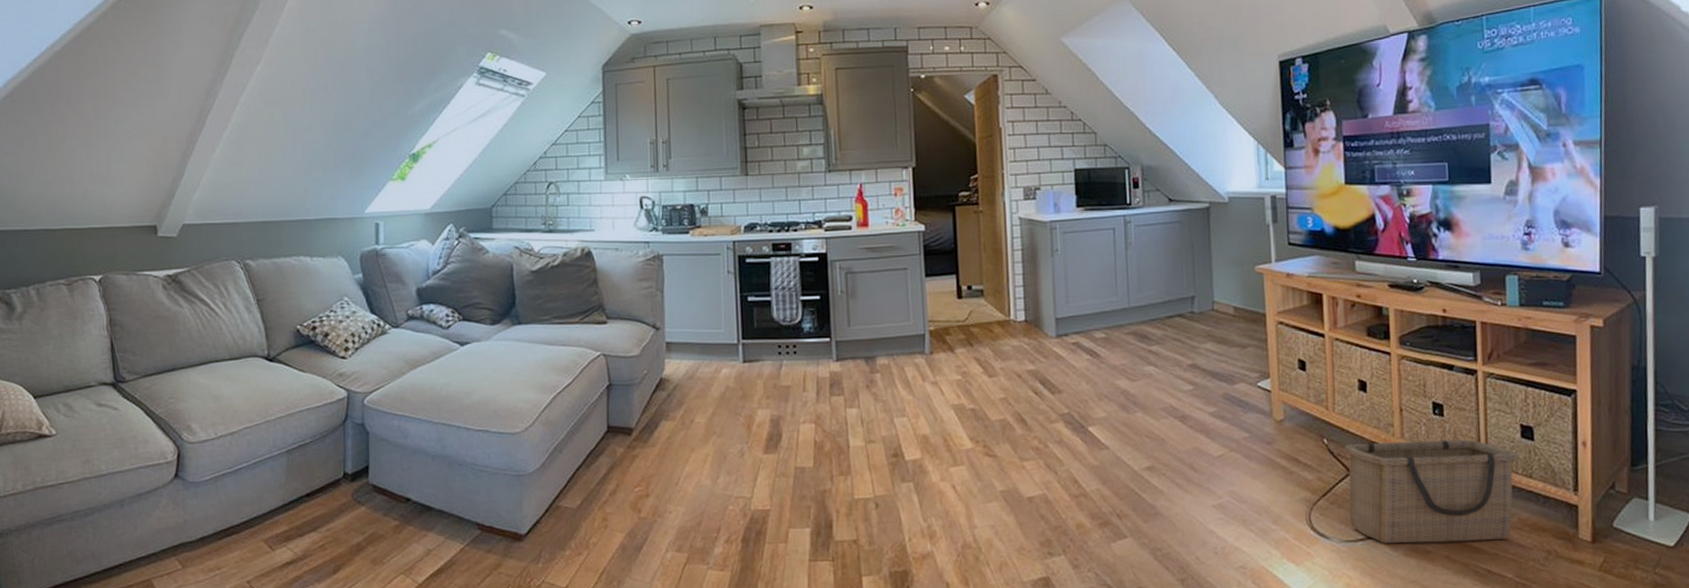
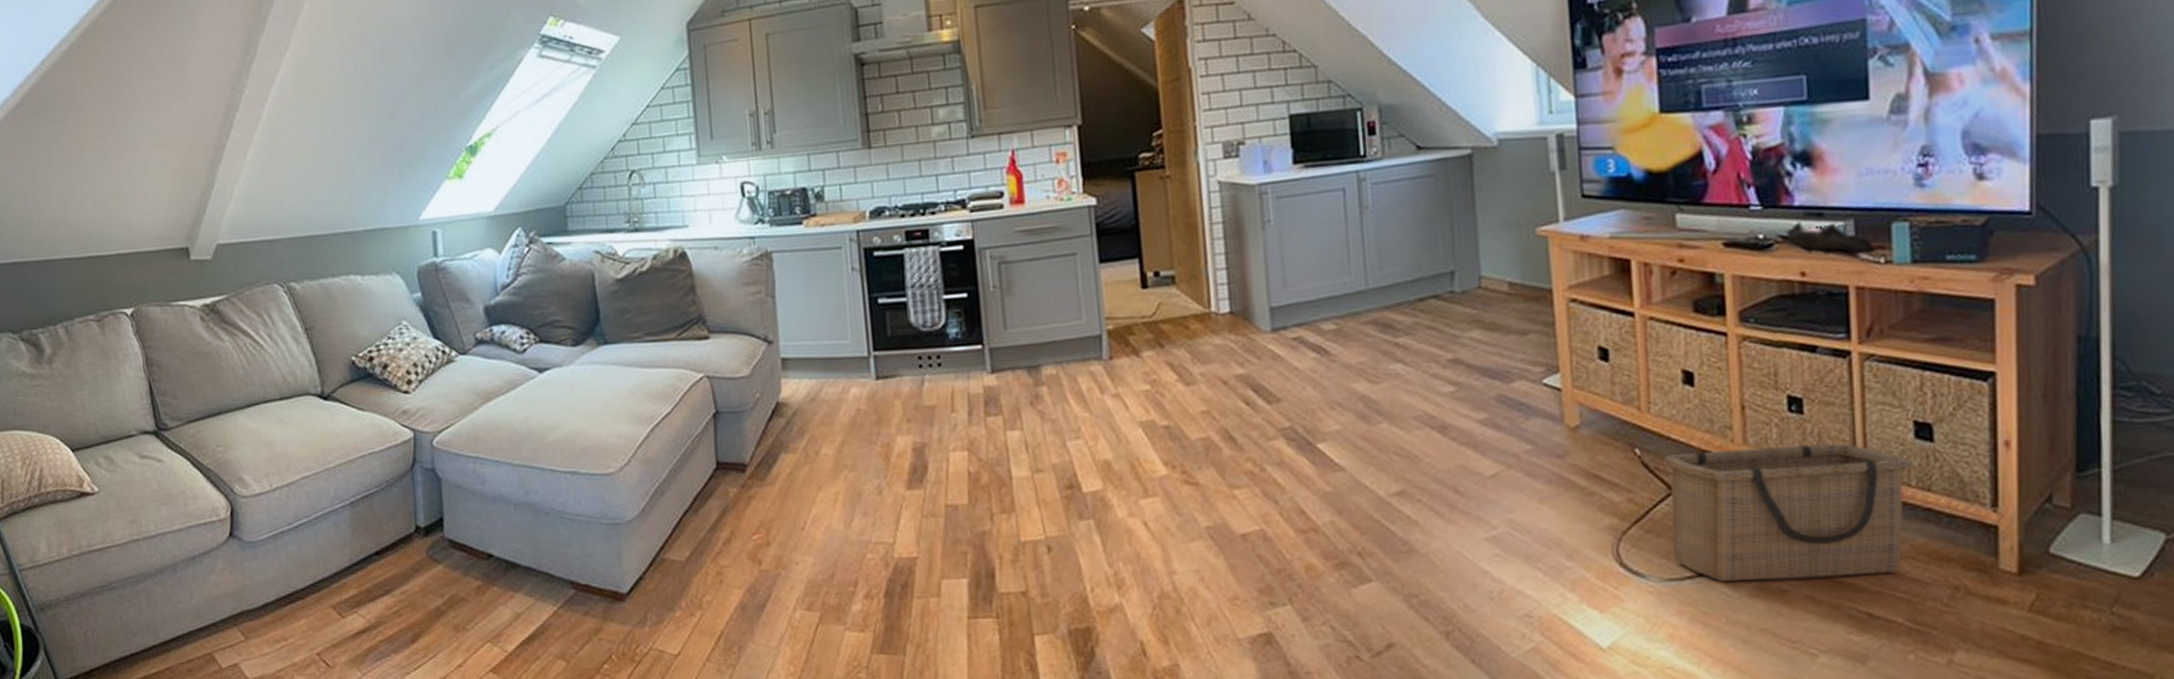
control: none [1432,271,1495,298] -> present [1786,221,1876,254]

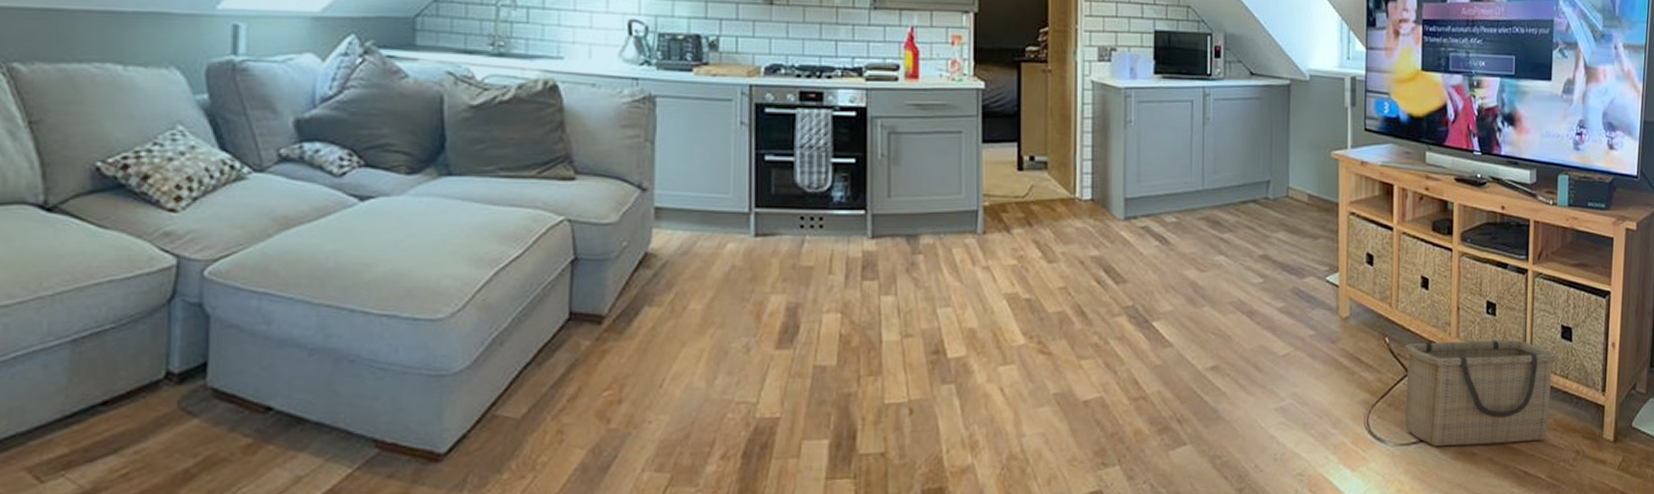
control: present [1786,221,1876,254] -> none [1494,167,1548,196]

